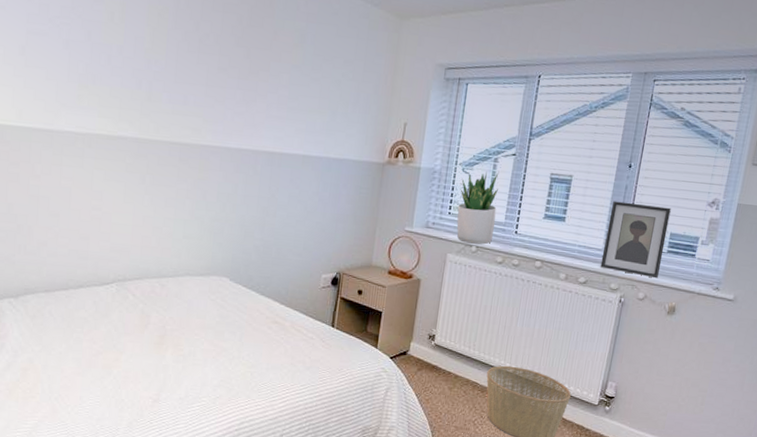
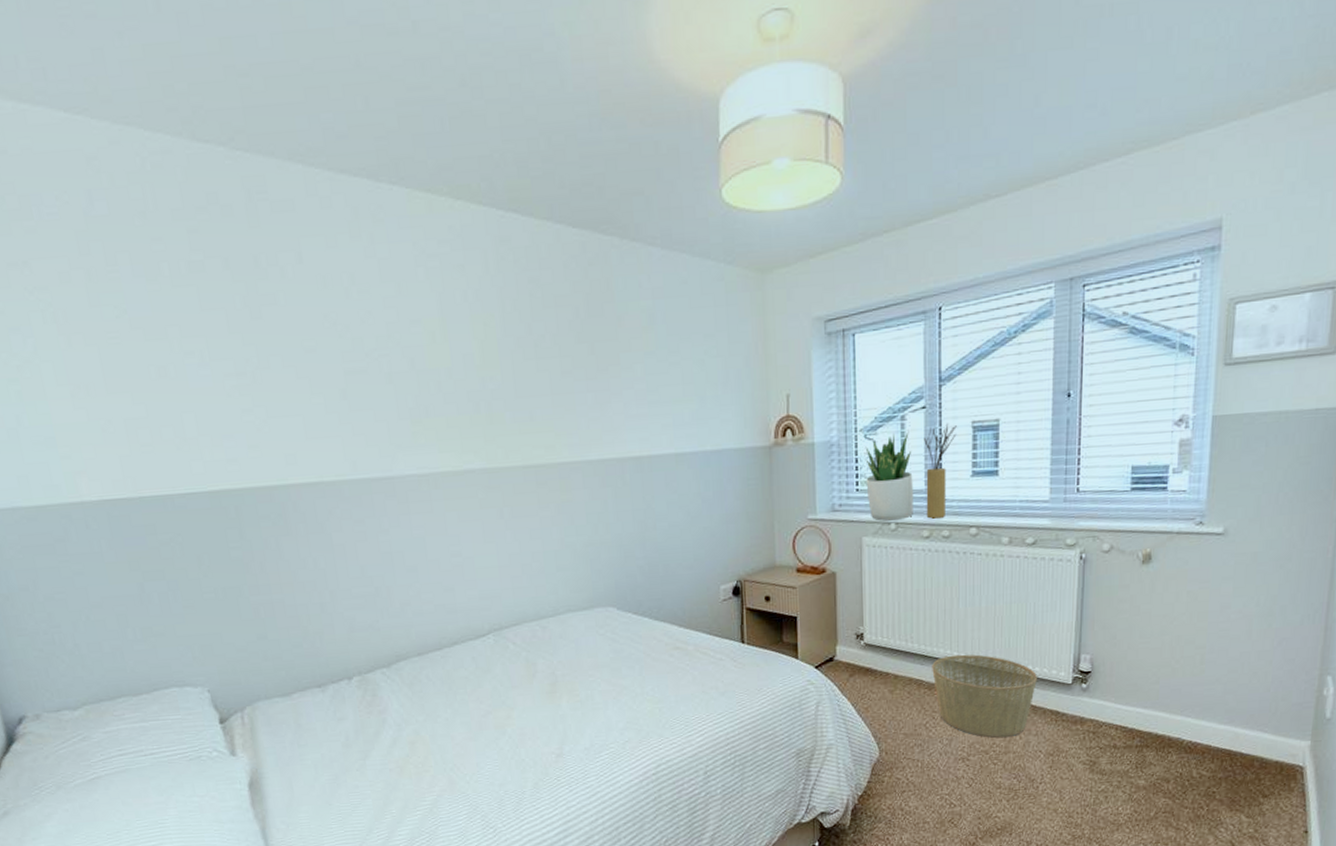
vase: none [502,171,538,250] -> present [924,423,957,520]
picture frame: present [600,201,671,279] -> none [1050,436,1128,524]

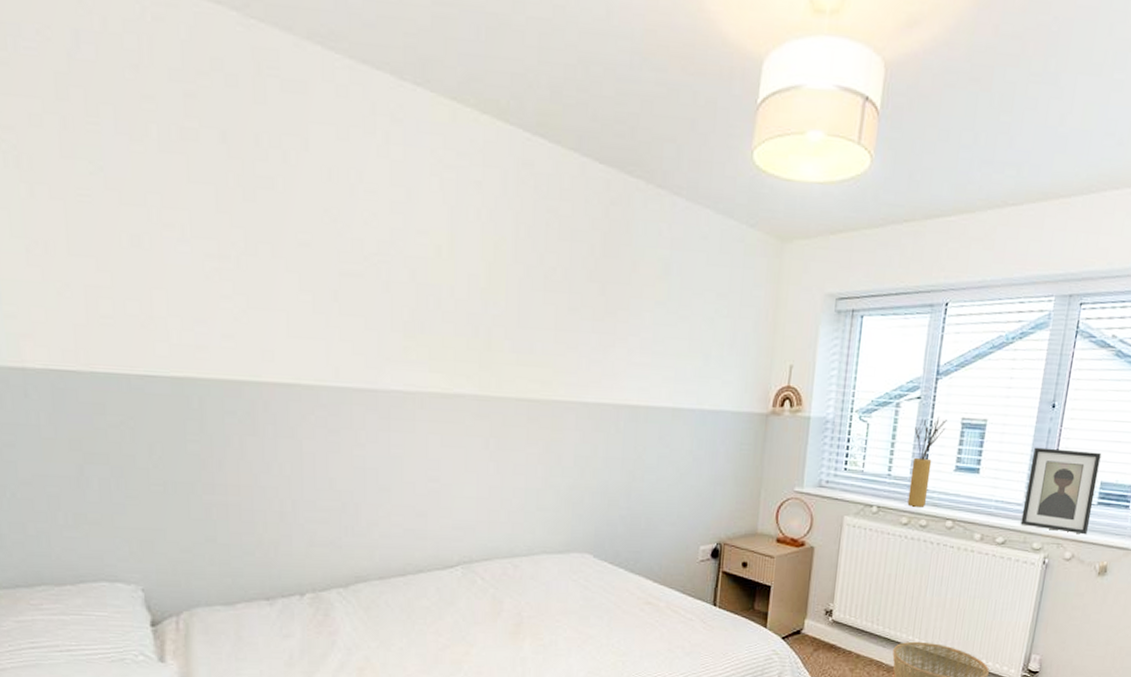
planter: present [865,431,914,522] -> none [854,418,902,505]
picture frame: none [1050,436,1128,524] -> present [1020,447,1102,535]

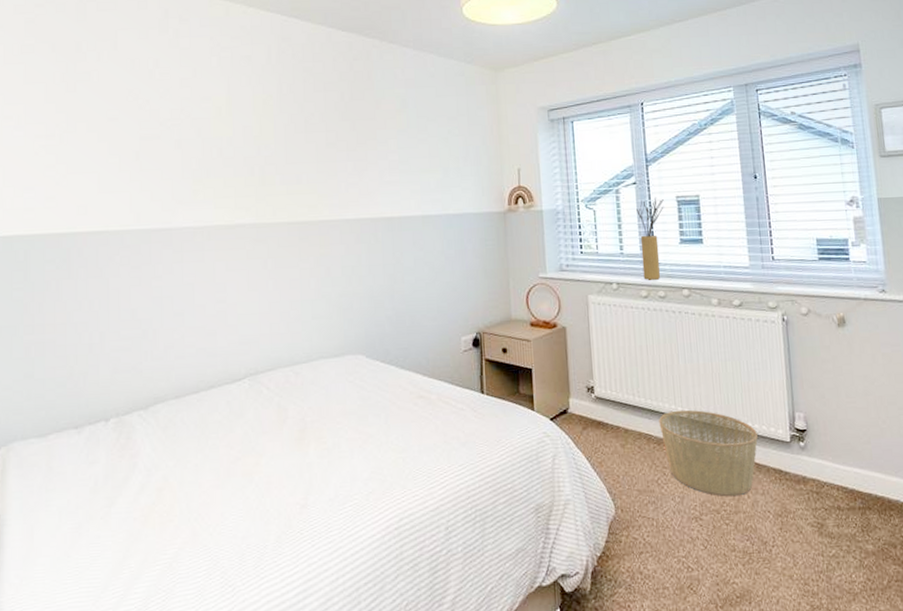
picture frame: present [1020,447,1102,535] -> none [747,213,816,290]

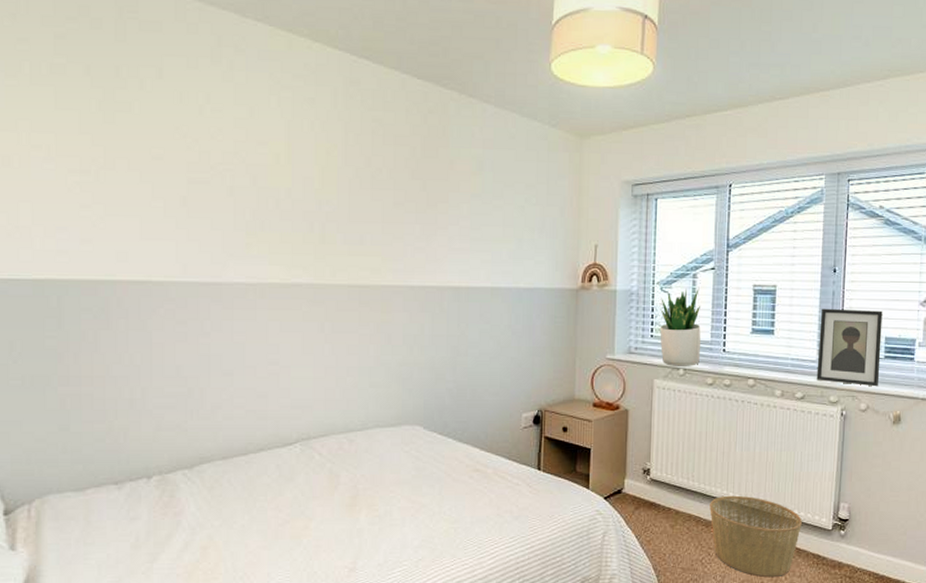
planter: none [586,203,632,282] -> present [660,288,701,368]
vase: present [636,197,664,281] -> none [711,284,740,369]
picture frame: none [747,213,816,290] -> present [816,308,883,387]

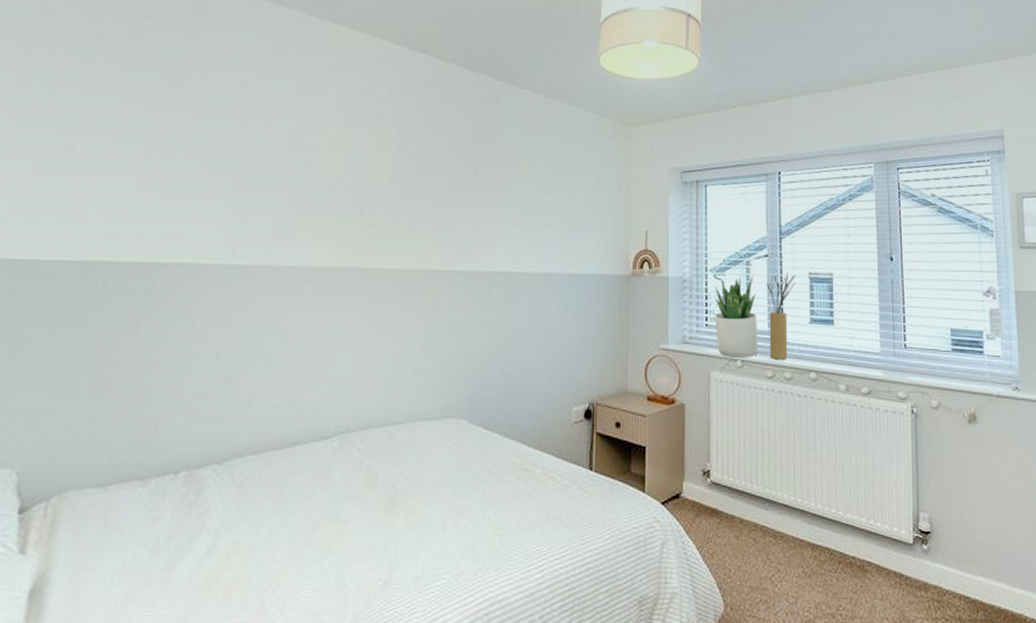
basket: present [710,495,802,577] -> none [777,502,879,599]
vase: none [711,284,740,369] -> present [767,272,796,361]
picture frame: present [816,308,883,387] -> none [881,298,949,382]

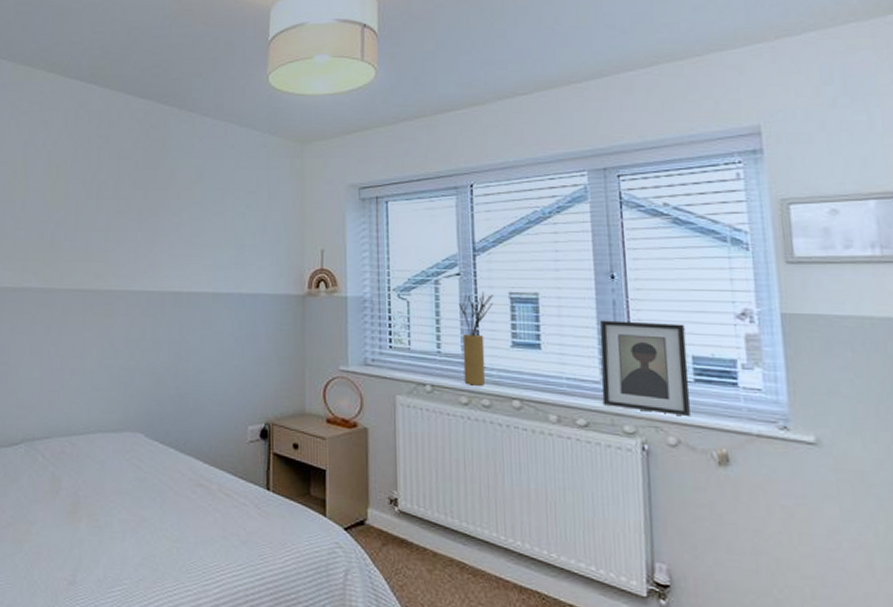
planter: present [714,275,759,359] -> none [398,295,451,384]
picture frame: none [881,298,949,382] -> present [599,320,690,417]

